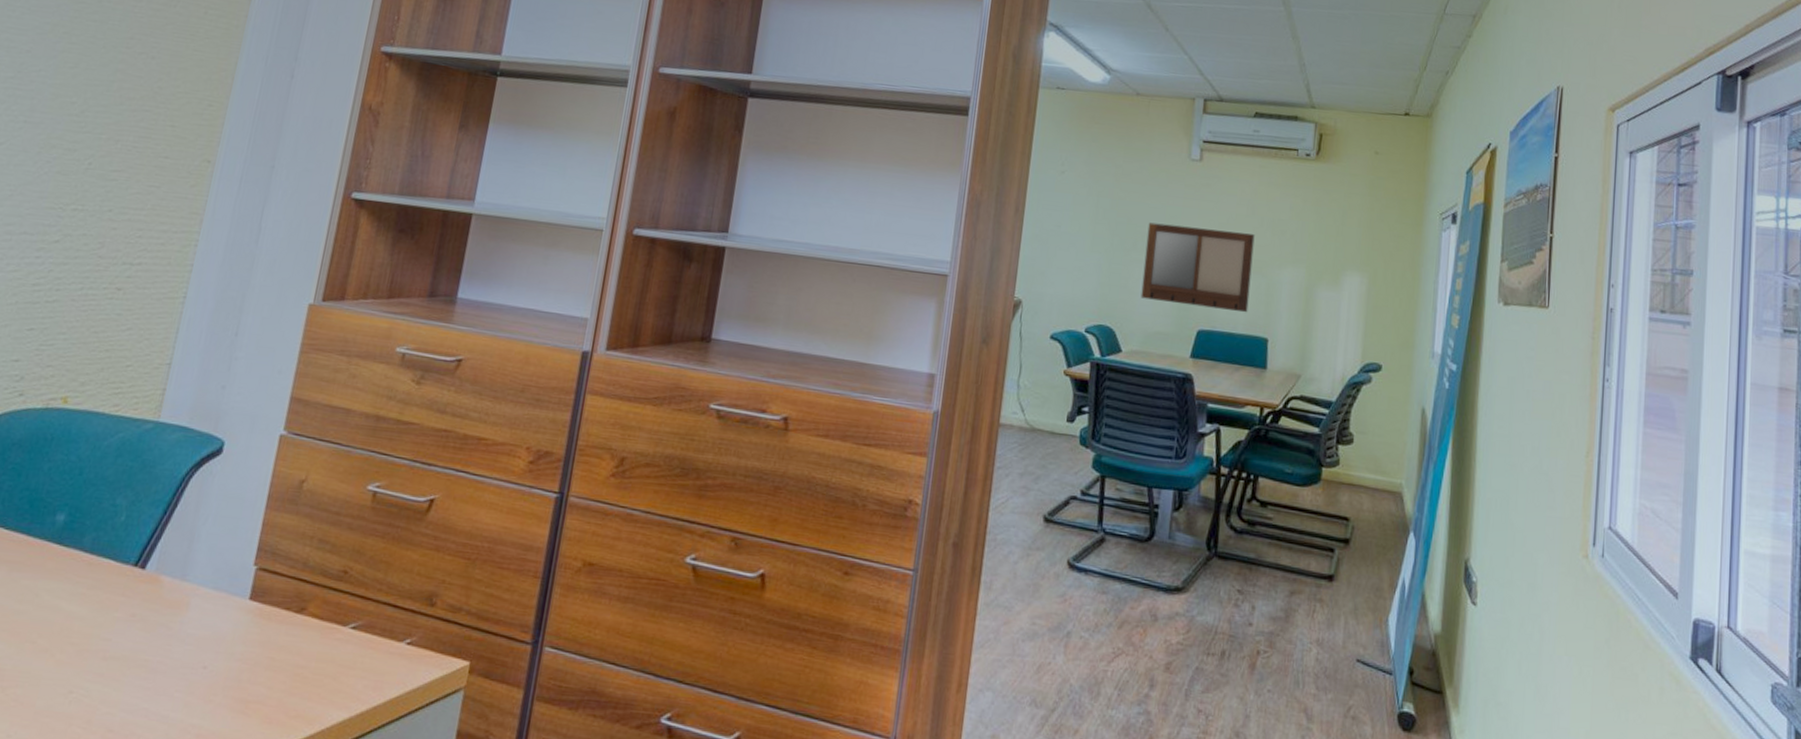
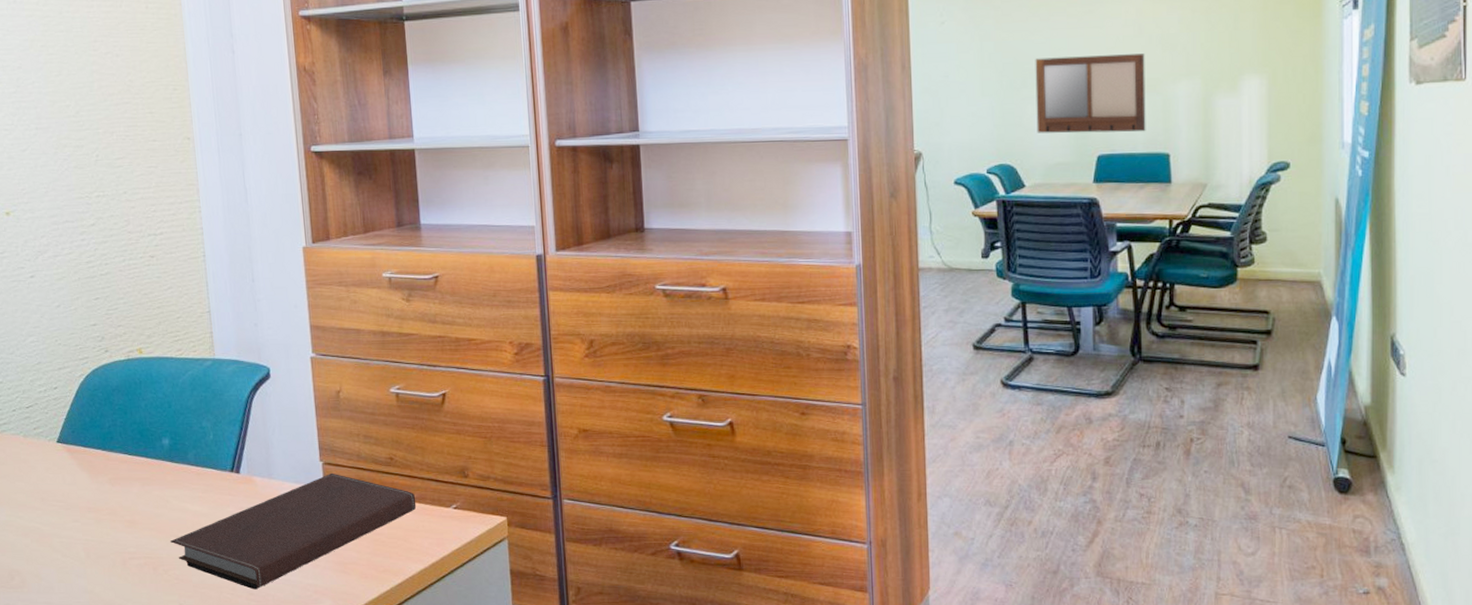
notebook: none [22,581,363,726] -> present [169,472,417,590]

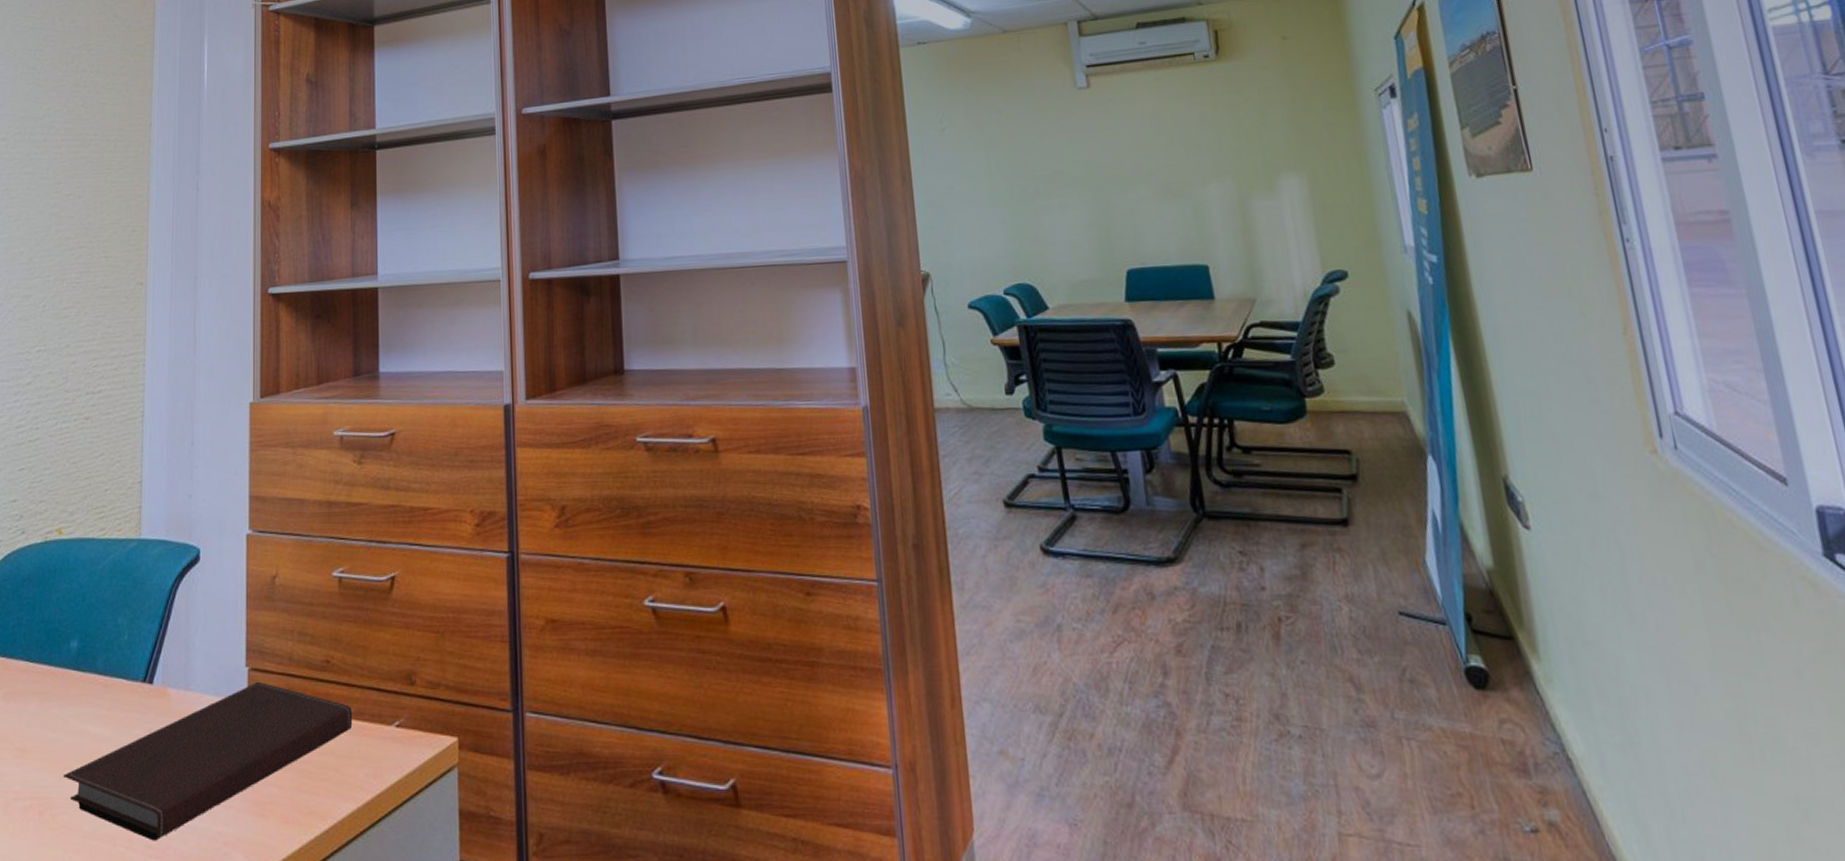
writing board: present [1035,53,1146,134] -> none [1046,154,1178,247]

